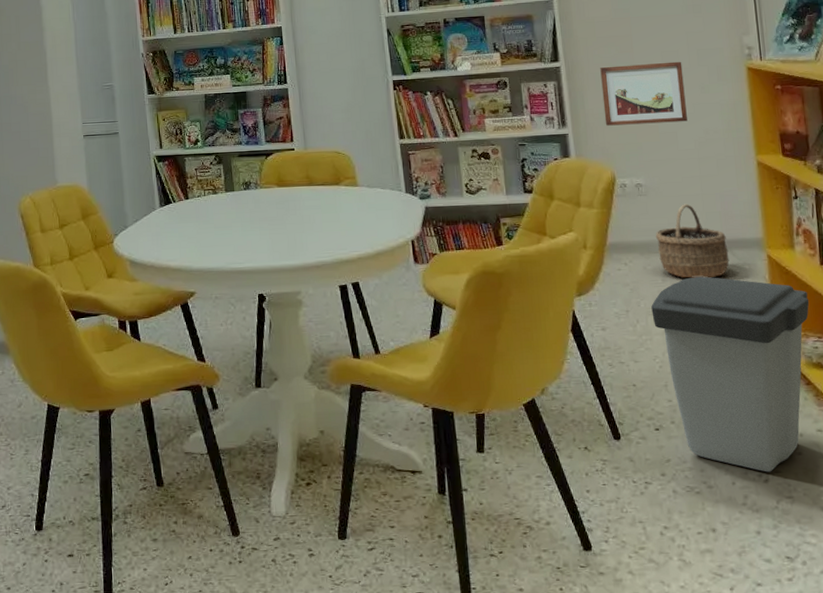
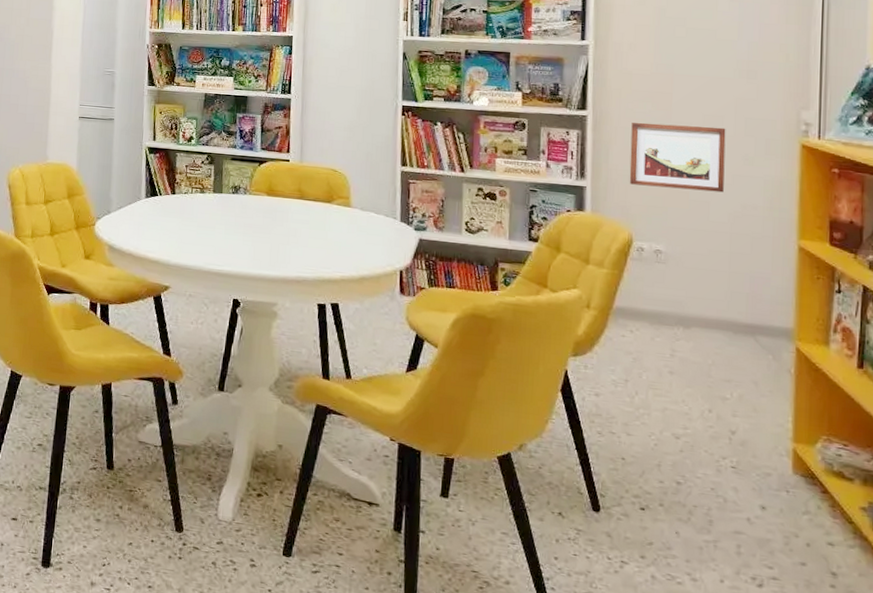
trash can: present [651,276,810,472] -> none [654,356,839,578]
wicker basket: present [655,204,730,278] -> none [669,279,751,362]

